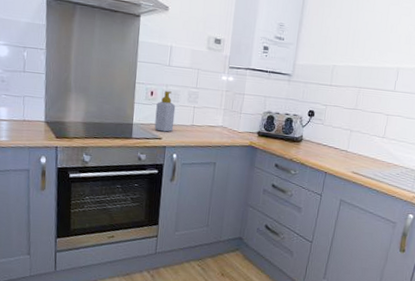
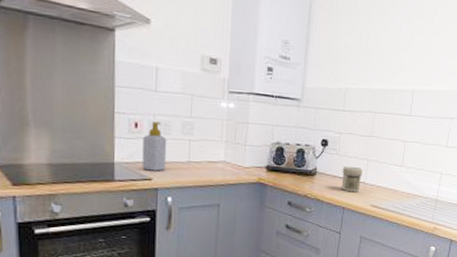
jar: none [324,134,346,160] -> present [341,166,363,193]

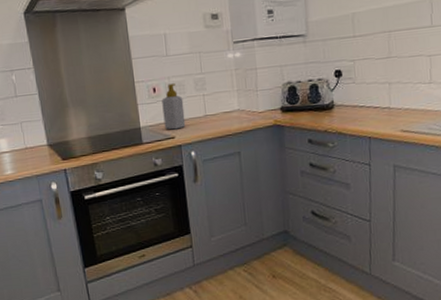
jar: present [341,166,363,193] -> none [362,92,386,120]

